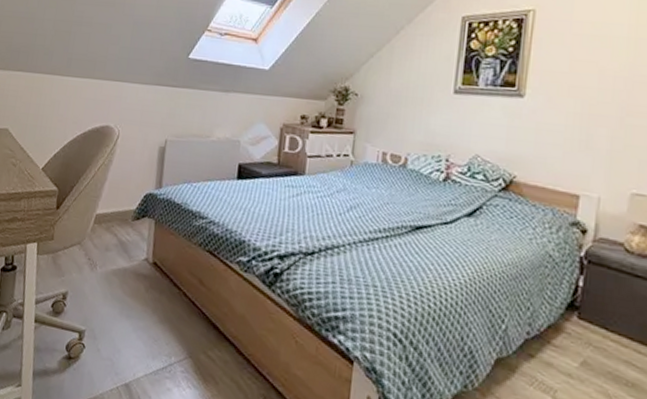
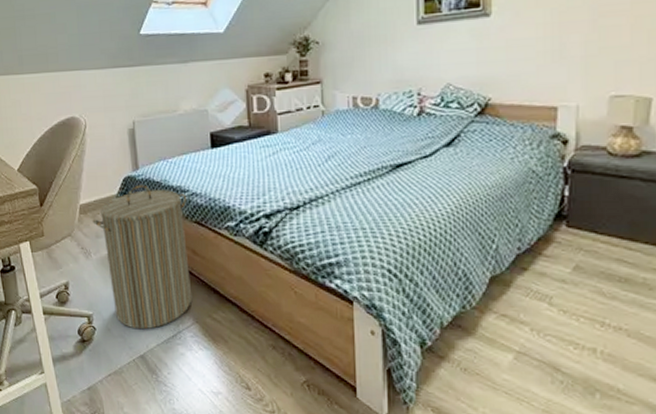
laundry hamper: none [105,203,204,357] -> present [92,184,193,330]

